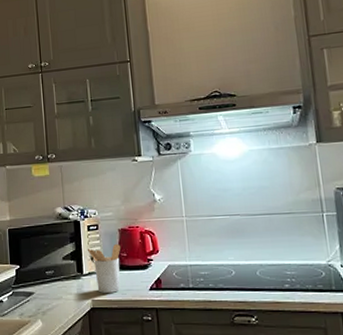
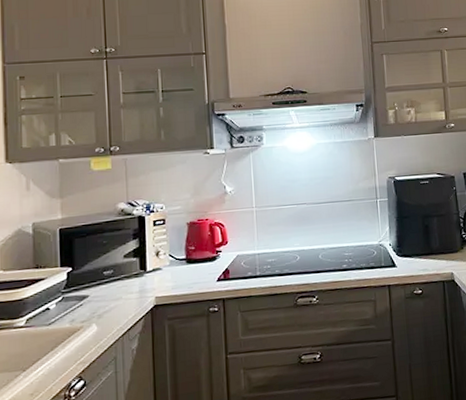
utensil holder: present [87,244,121,293] -> none [152,238,189,289]

